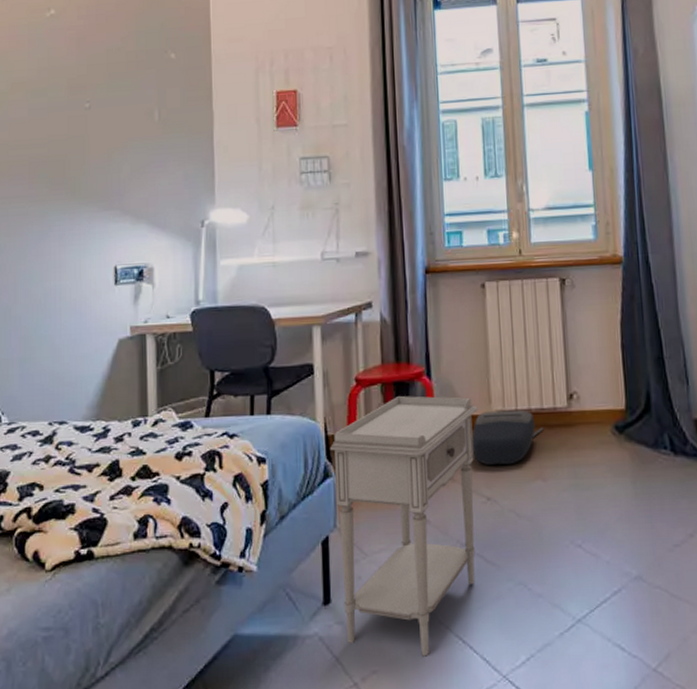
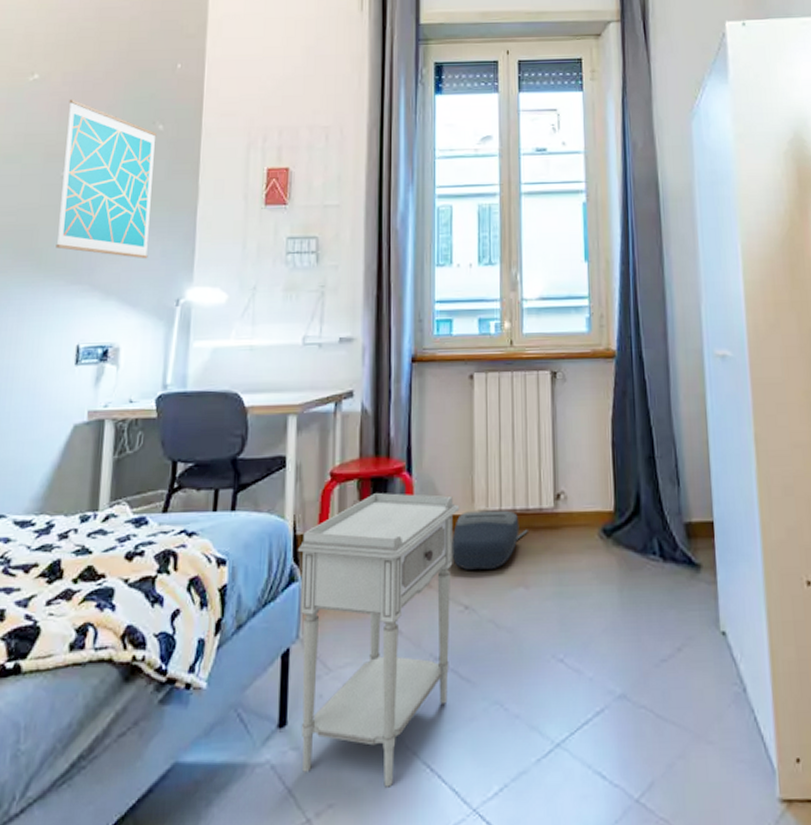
wall art: none [85,33,172,184] -> present [55,100,157,259]

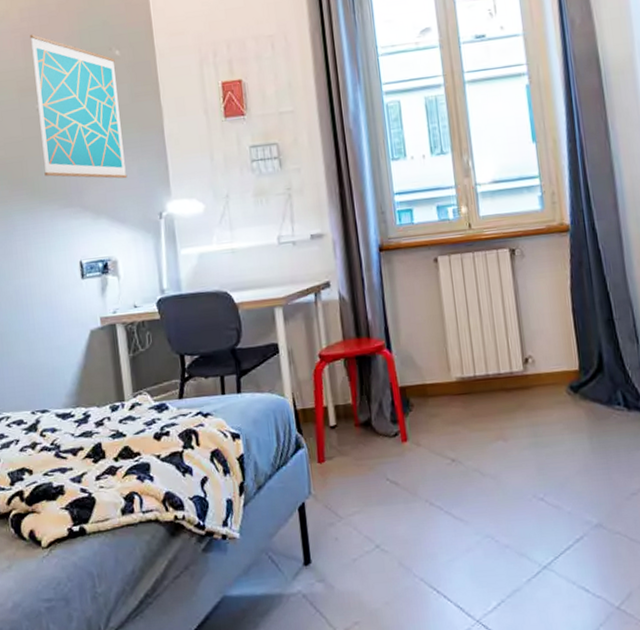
nightstand: present [297,493,460,788] -> none [299,367,445,607]
backpack: present [451,510,528,571] -> none [433,375,502,429]

